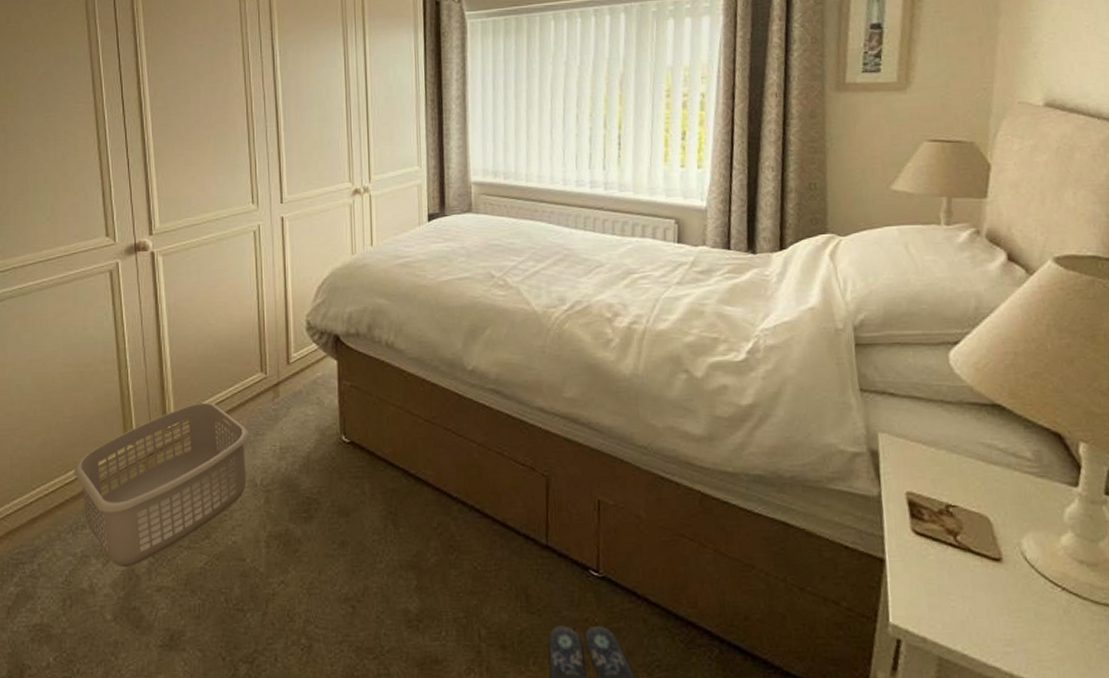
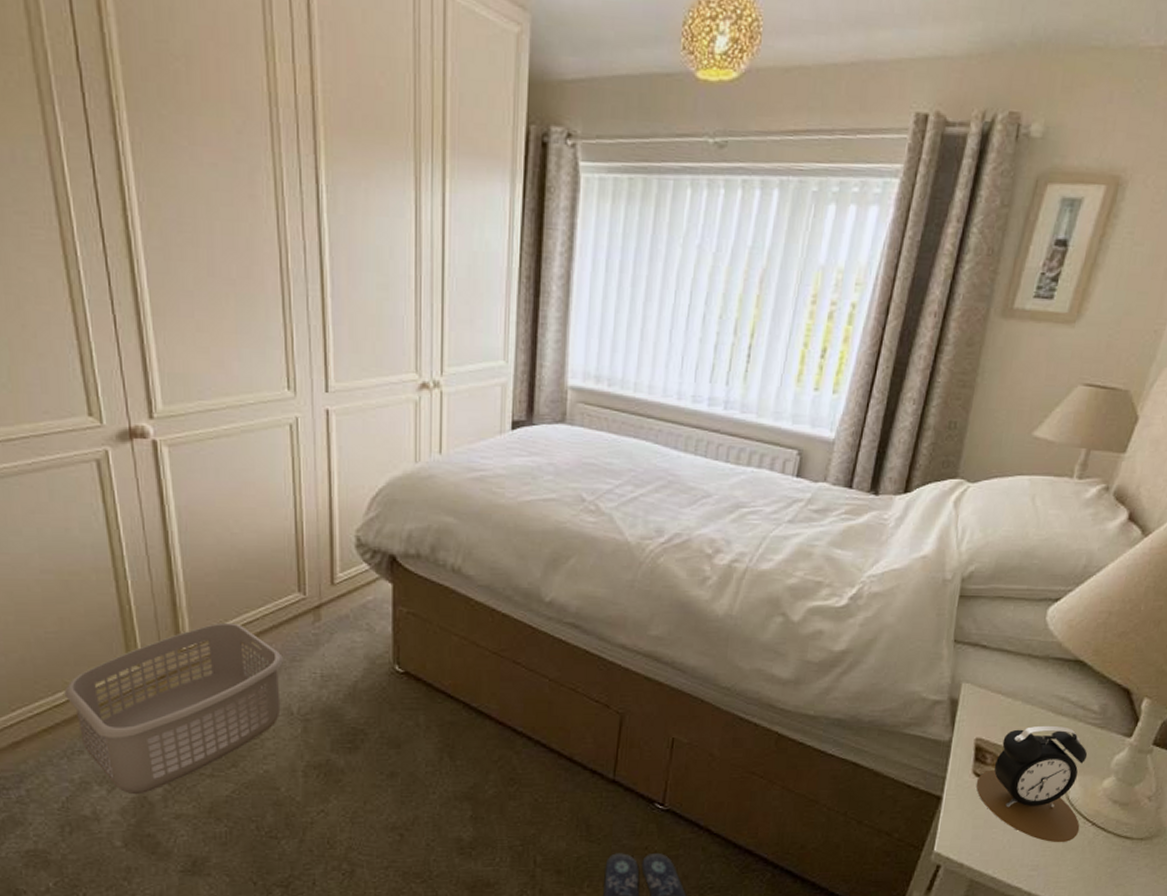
alarm clock: none [919,475,1049,612] -> present [976,725,1088,843]

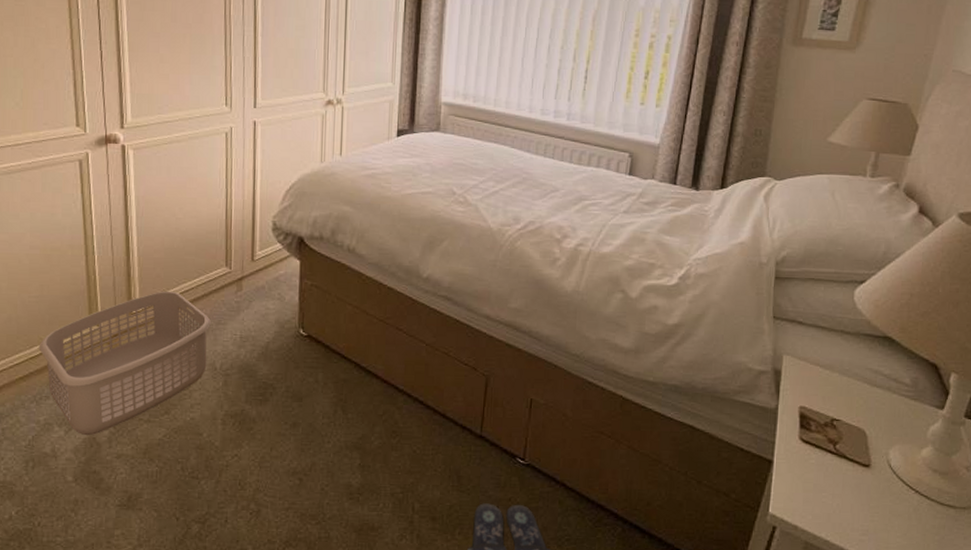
alarm clock: present [976,725,1088,843] -> none [804,396,904,509]

